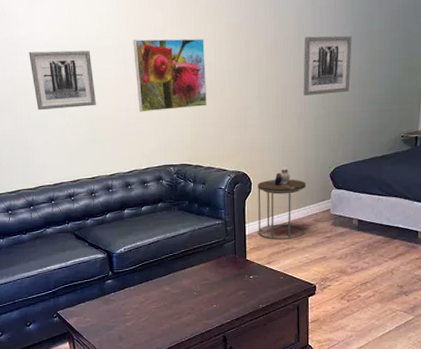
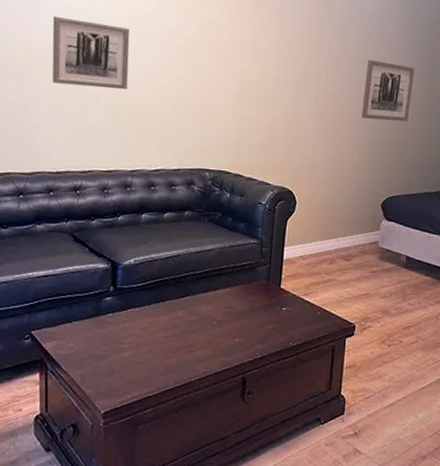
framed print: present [133,38,207,113] -> none [178,27,263,112]
side table: present [257,168,306,240] -> none [297,190,355,270]

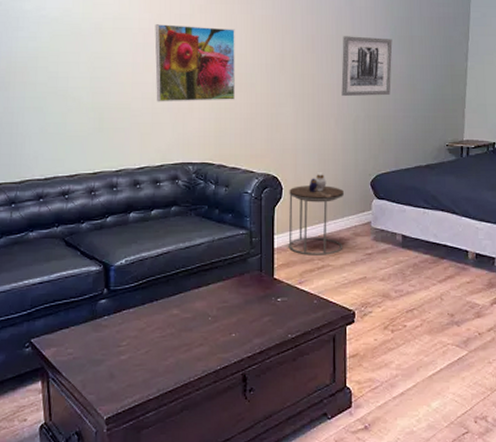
wall art: present [52,16,130,90] -> none [31,27,107,92]
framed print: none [178,27,263,112] -> present [155,24,235,102]
side table: none [297,190,355,270] -> present [288,173,344,255]

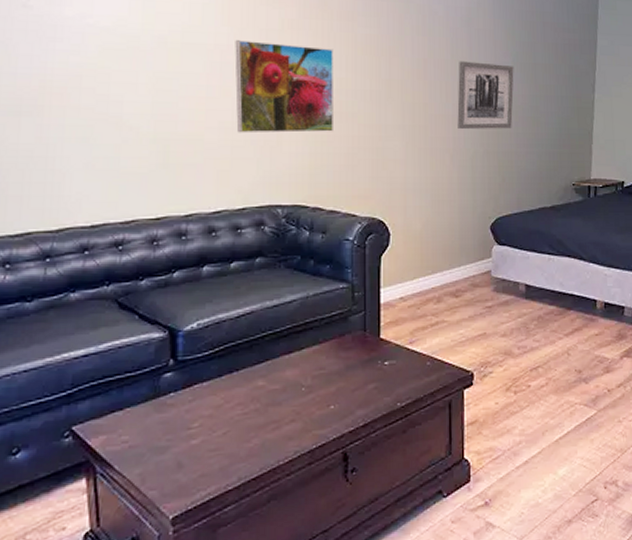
side table: present [288,173,344,255] -> none [397,216,460,311]

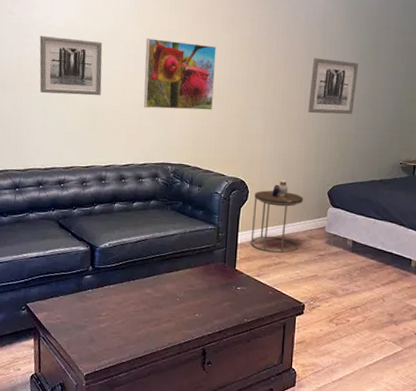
wall art: none [74,38,174,120] -> present [39,35,103,96]
side table: none [397,216,460,311] -> present [250,180,303,253]

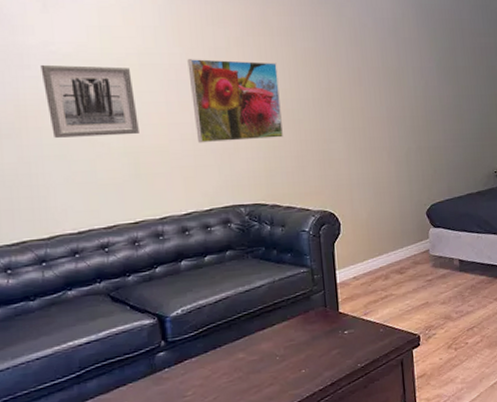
side table: present [250,180,303,253] -> none [347,206,405,287]
wall art: present [308,58,359,115] -> none [389,68,440,130]

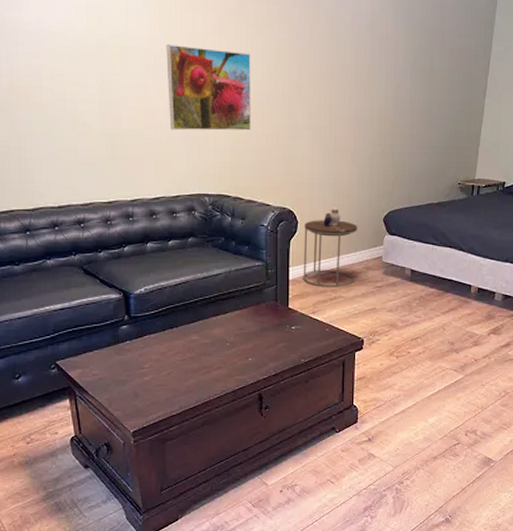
wall art: present [40,64,139,138] -> none [33,42,117,117]
side table: none [347,206,405,287] -> present [303,207,357,287]

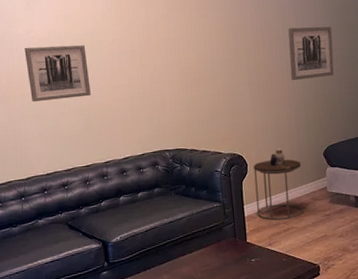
wall art: none [33,42,117,117] -> present [24,44,91,102]
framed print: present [166,45,251,131] -> none [126,32,200,101]
wall art: none [359,66,412,131] -> present [288,26,334,81]

